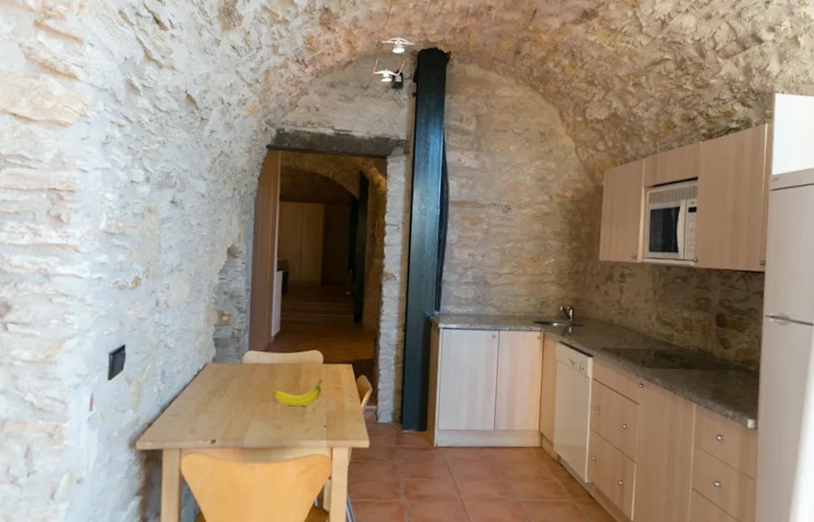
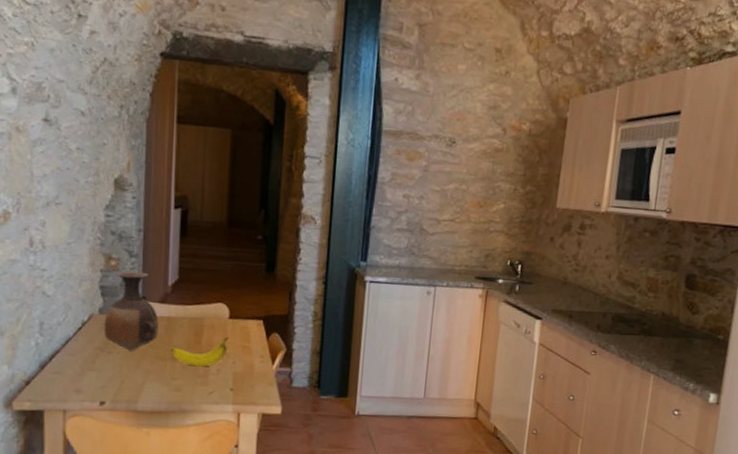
vase: none [216,325,263,395] -> present [103,271,159,351]

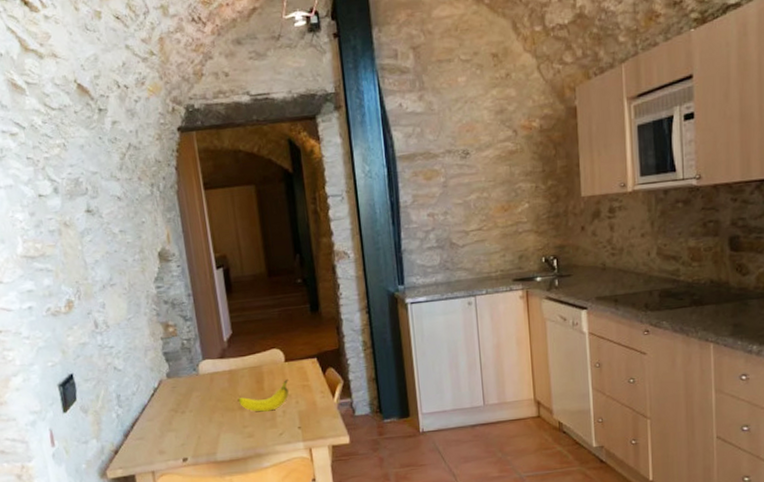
vase: present [103,271,159,351] -> none [173,333,224,408]

